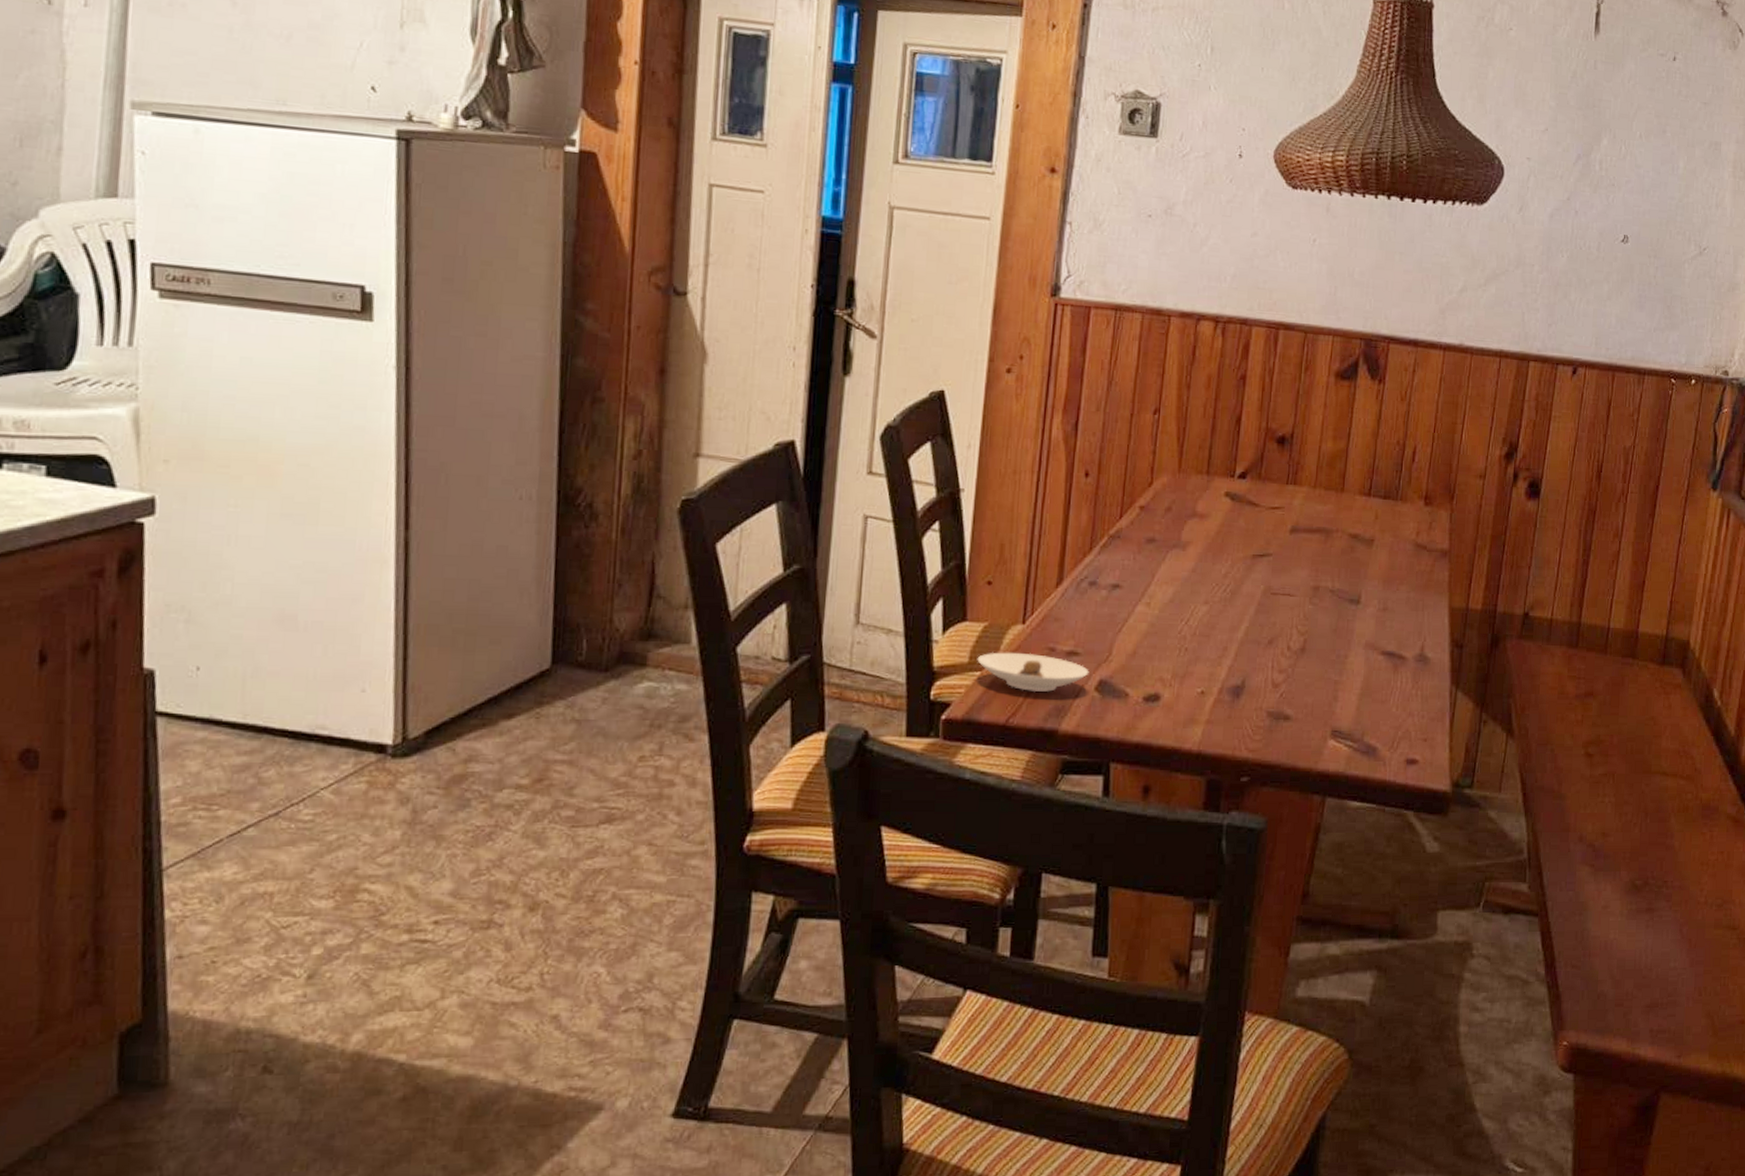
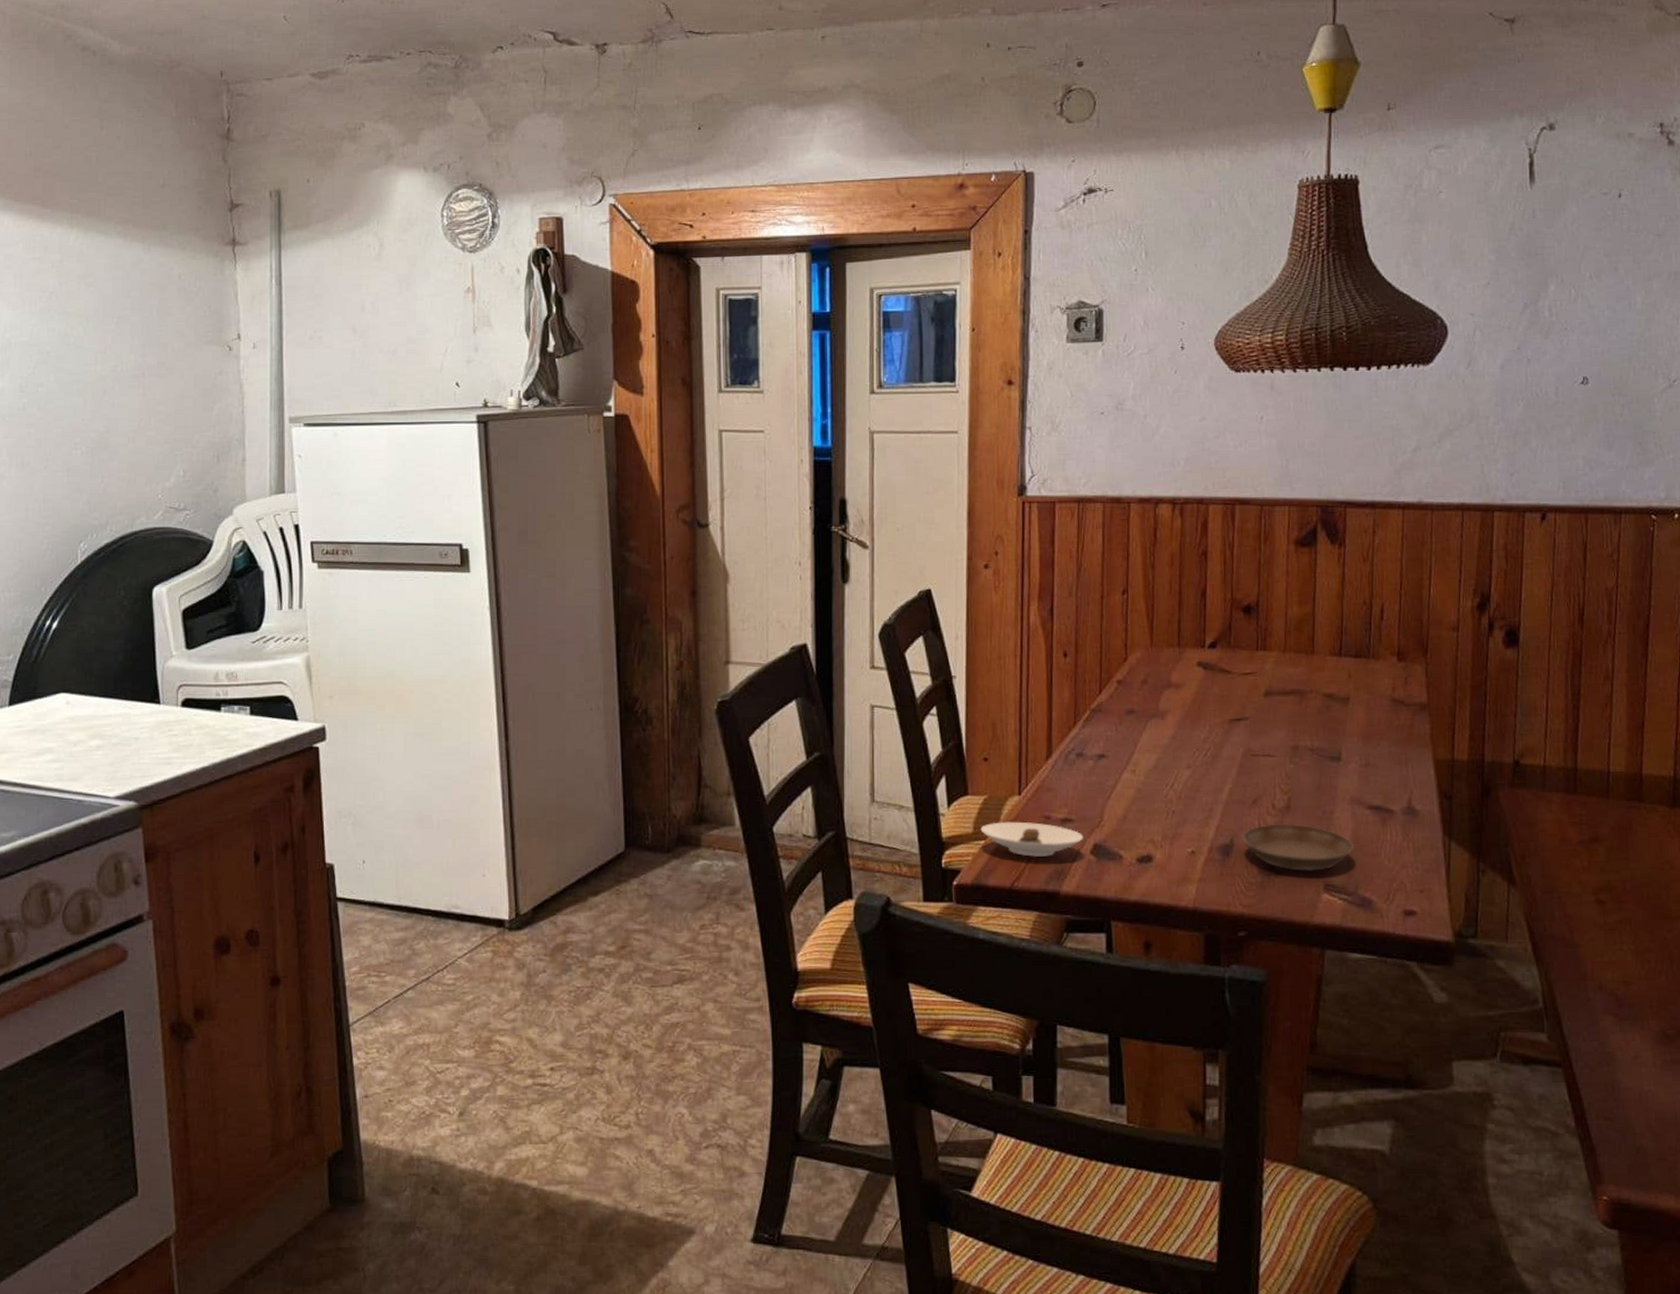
saucer: none [1254,666,1364,716] -> present [1242,823,1353,871]

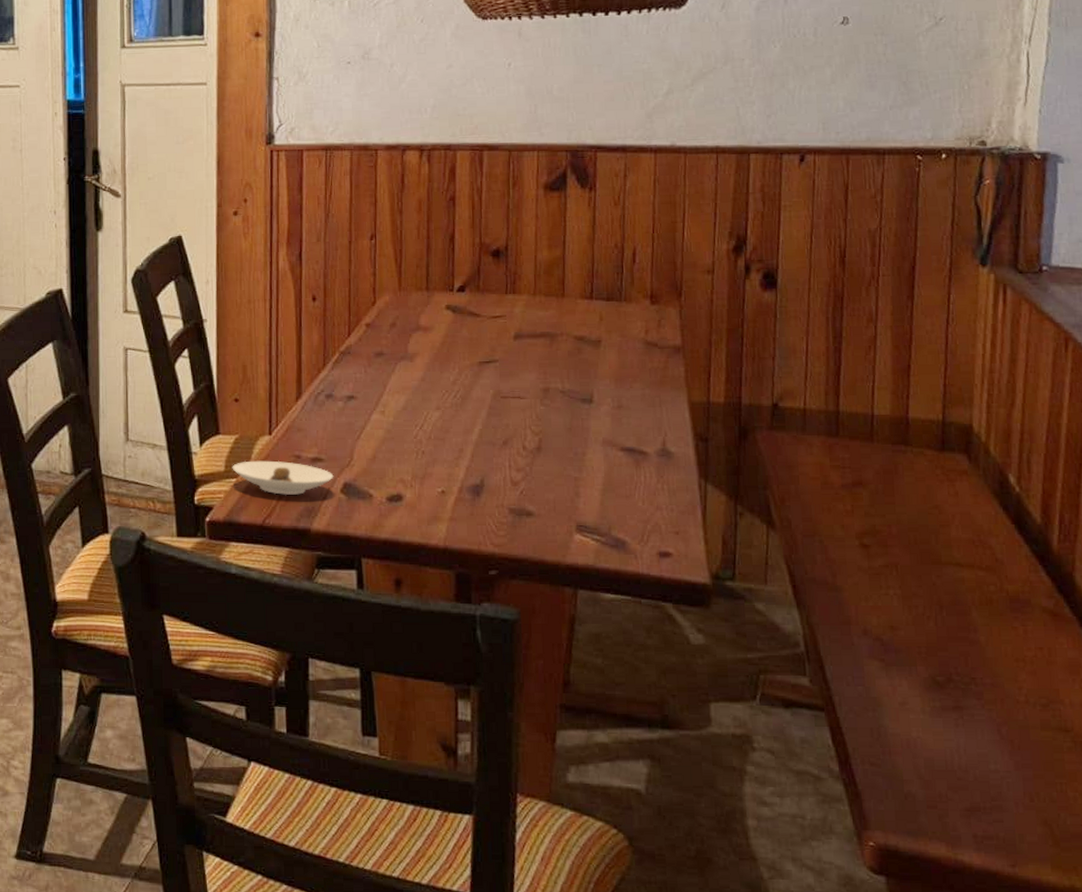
saucer: present [1242,823,1353,871] -> none [493,464,606,512]

